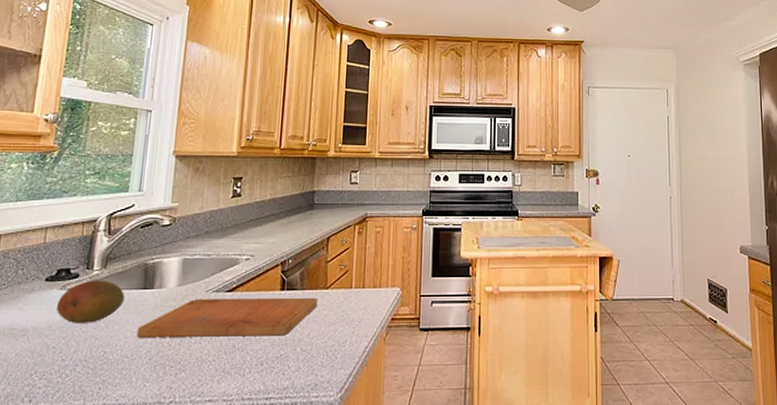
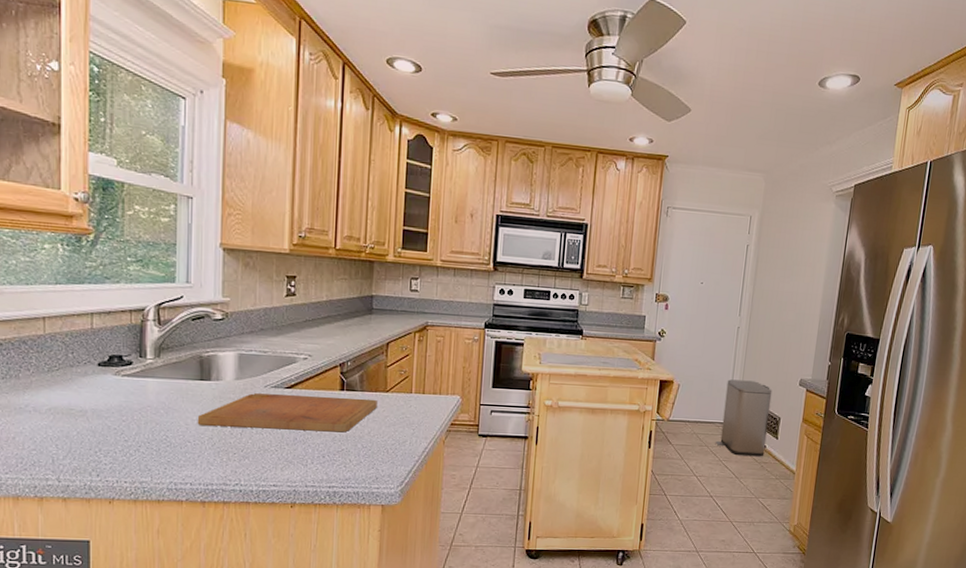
fruit: present [56,280,126,323] -> none [112,368,183,409]
pedal bin: none [663,251,717,334] -> present [715,379,772,457]

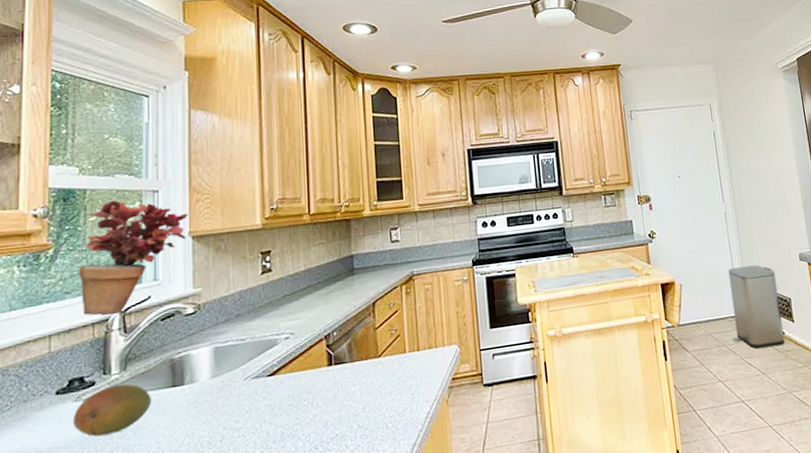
fruit: none [112,368,183,409] -> present [72,384,153,437]
potted plant: none [117,198,221,306] -> present [78,199,189,316]
cutting board: present [197,393,377,433] -> none [170,368,370,441]

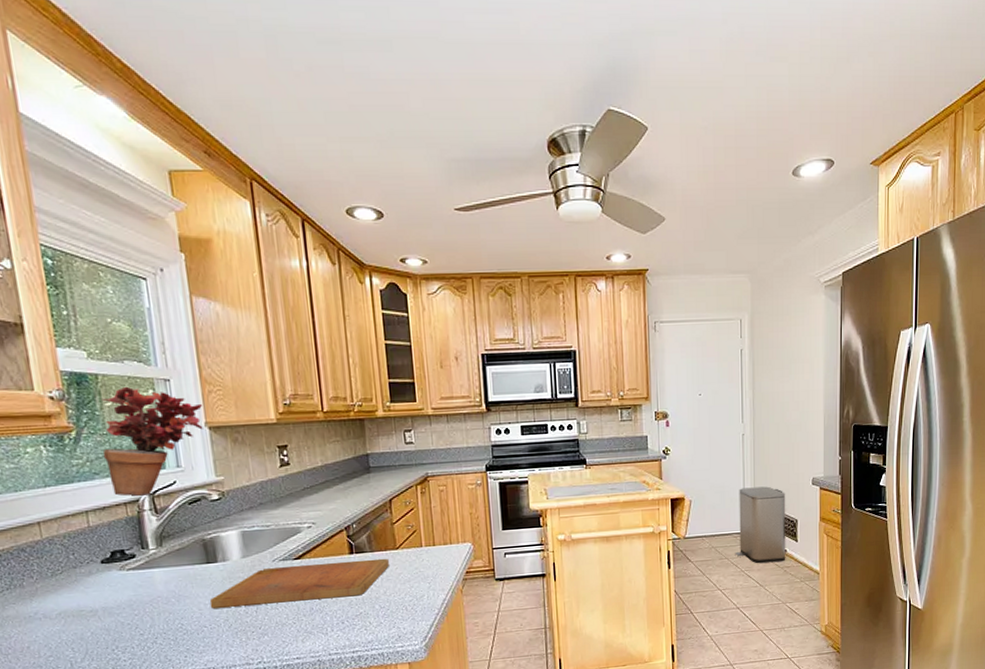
fruit: present [72,384,153,437] -> none [119,558,190,601]
cutting board: none [170,368,370,441] -> present [209,558,389,608]

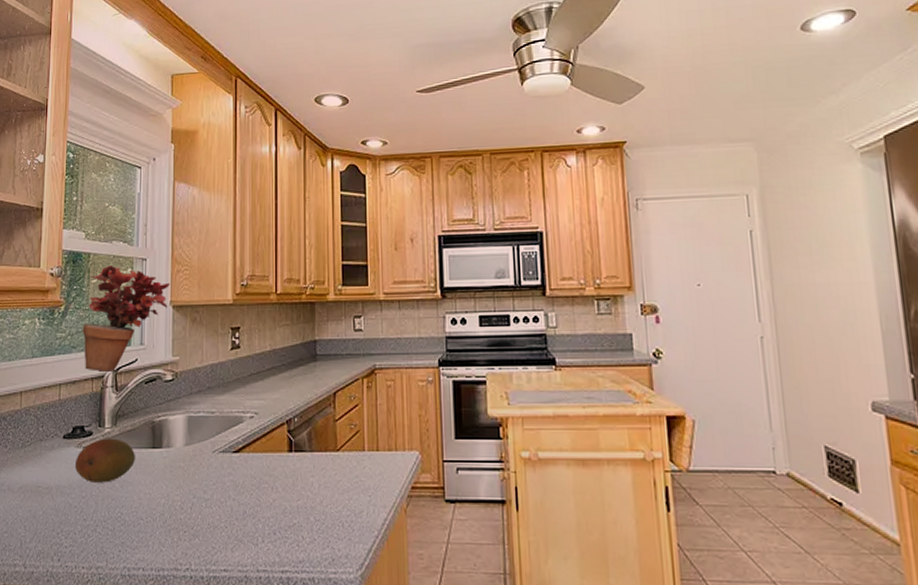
fruit: none [119,558,190,601] -> present [74,438,136,483]
cutting board: present [209,558,389,608] -> none [149,459,328,503]
pedal bin: present [735,486,786,564] -> none [761,409,843,520]

